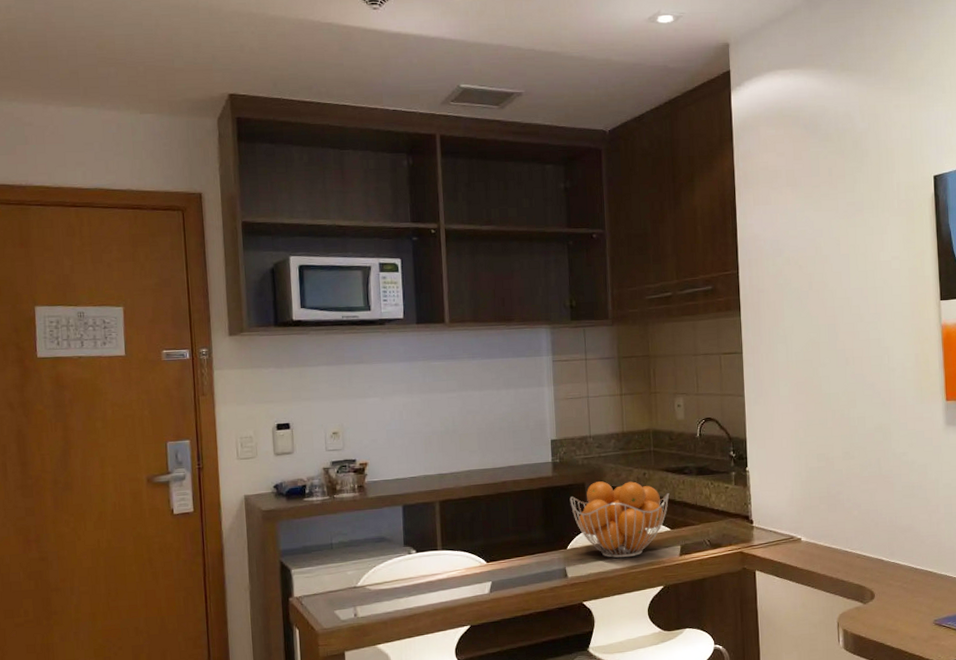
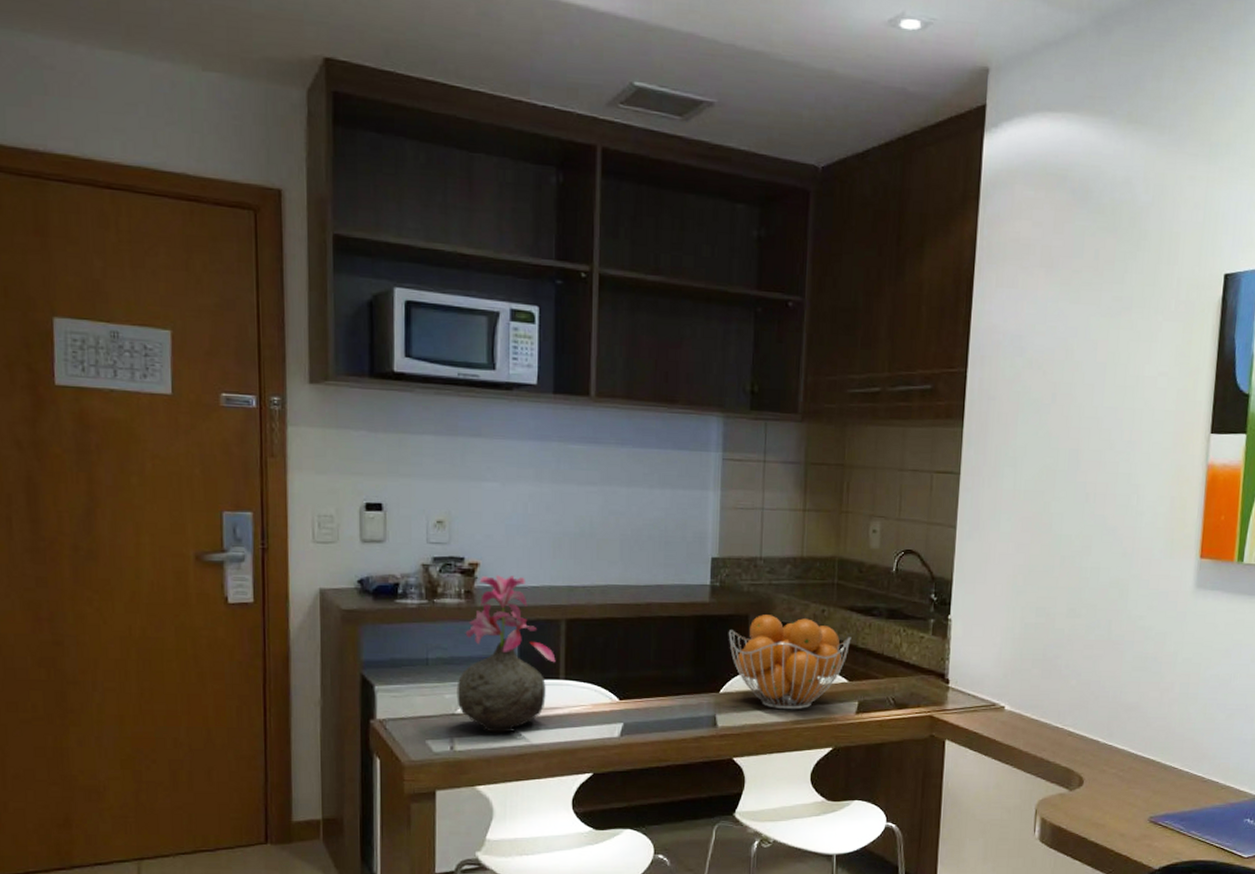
vase: none [356,470,434,599] -> present [456,575,556,733]

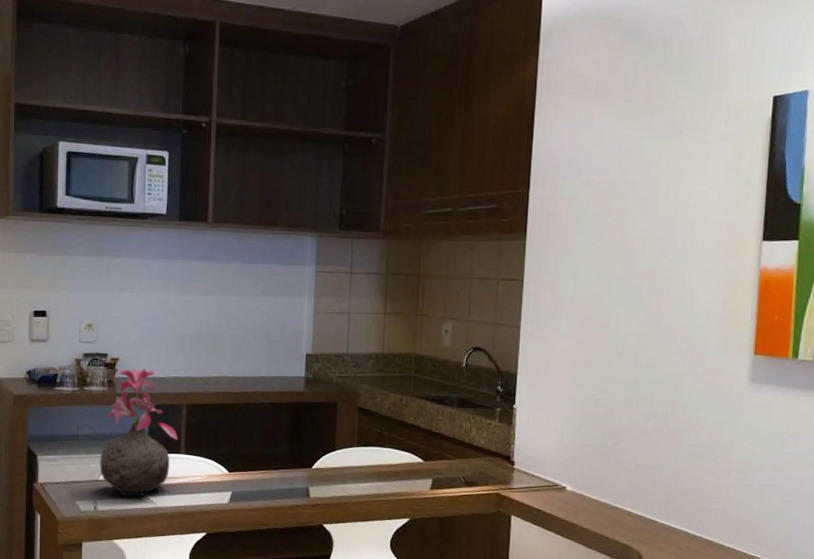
fruit basket: present [728,615,852,710] -> none [319,402,426,485]

